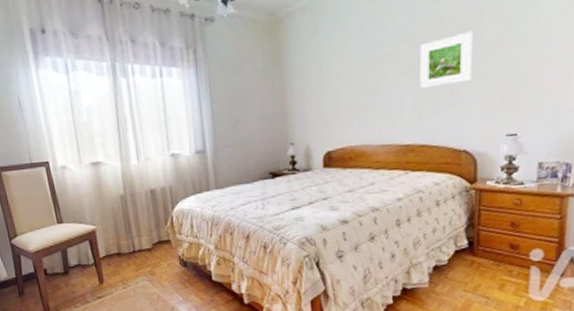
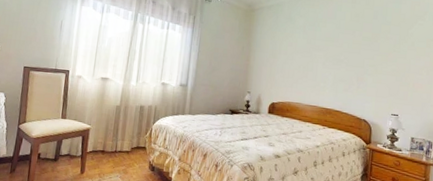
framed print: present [420,31,472,89] -> none [338,43,373,74]

